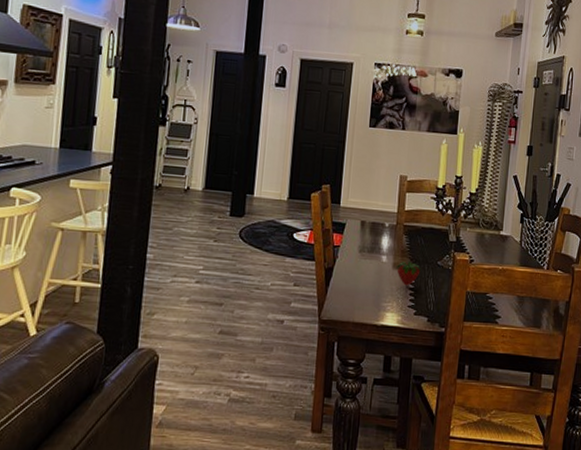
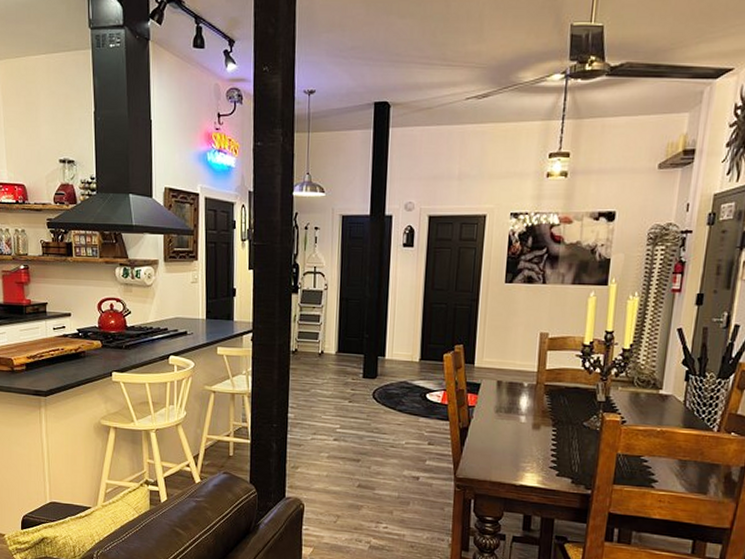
fruit: present [395,259,421,286] -> none [535,420,564,447]

